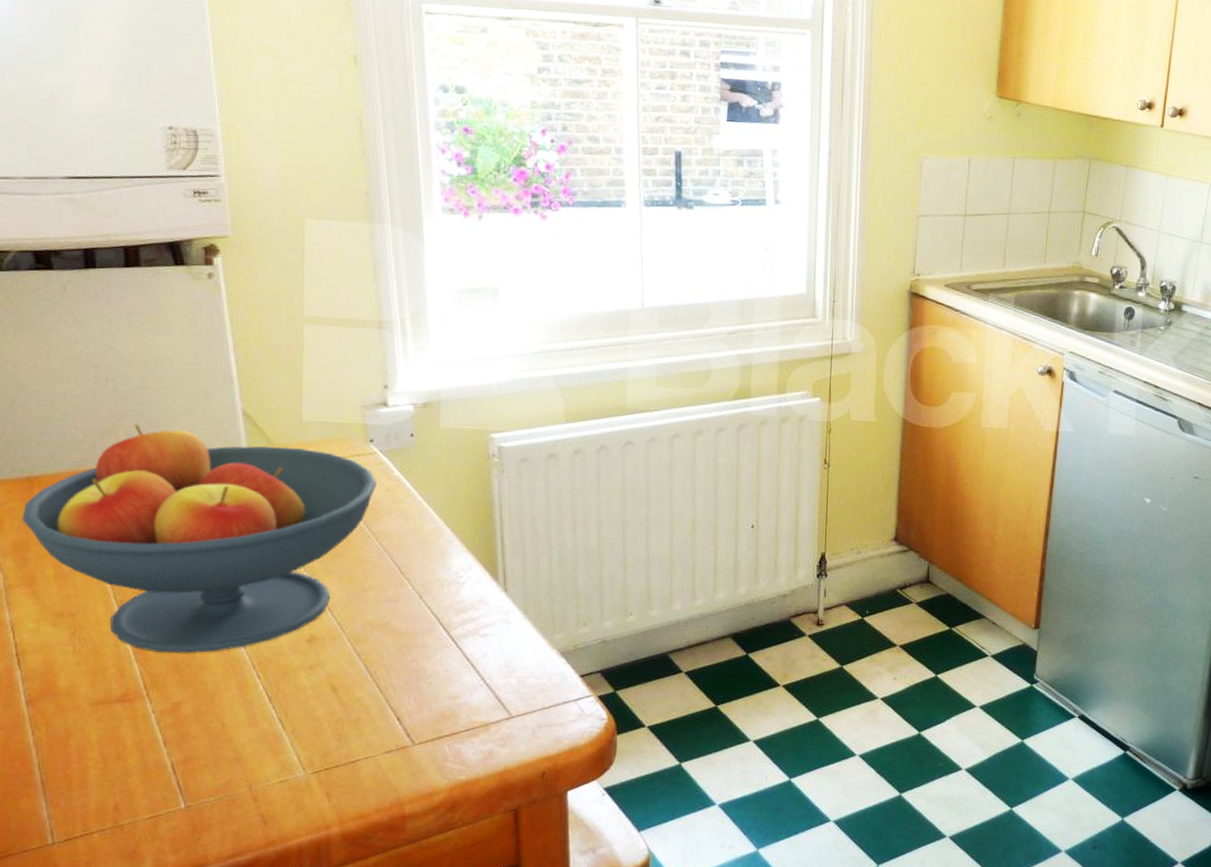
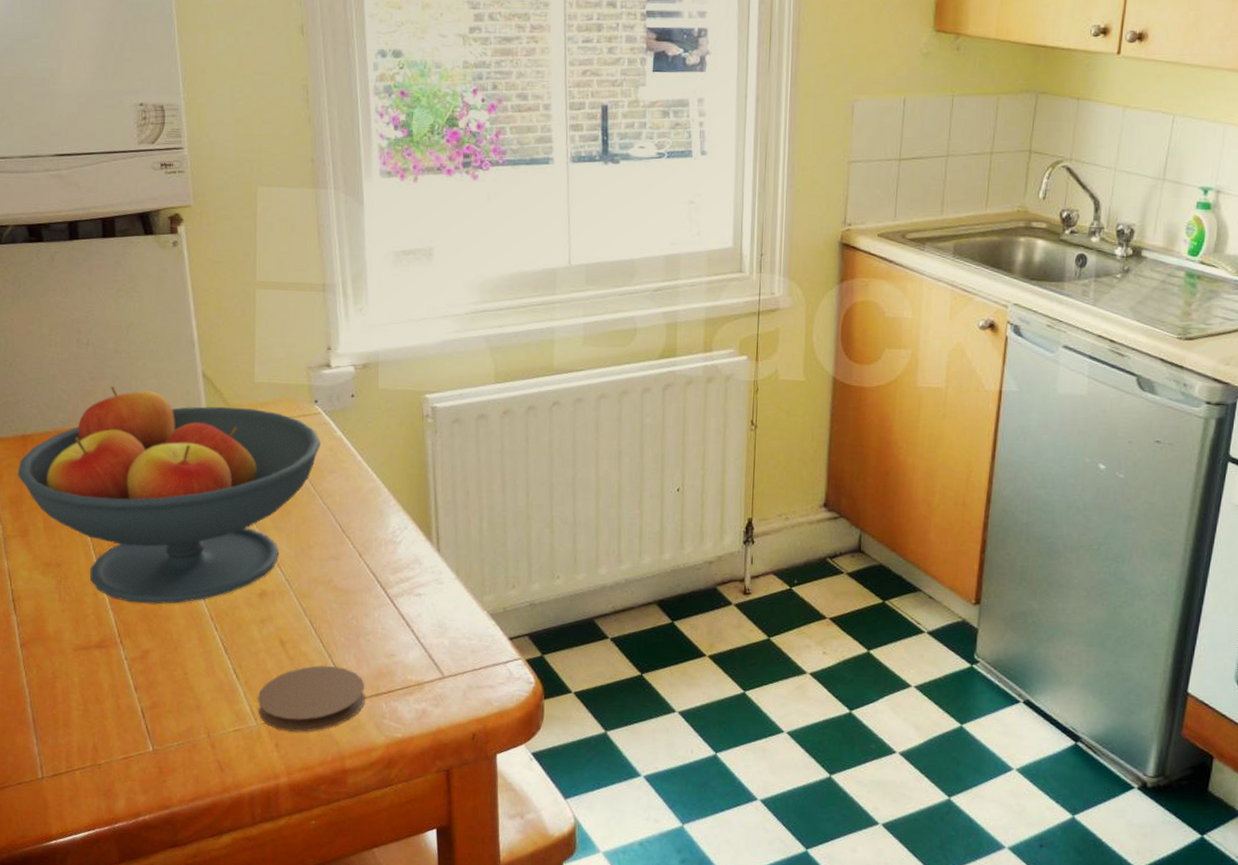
coaster: none [305,710,427,780] -> present [257,665,366,732]

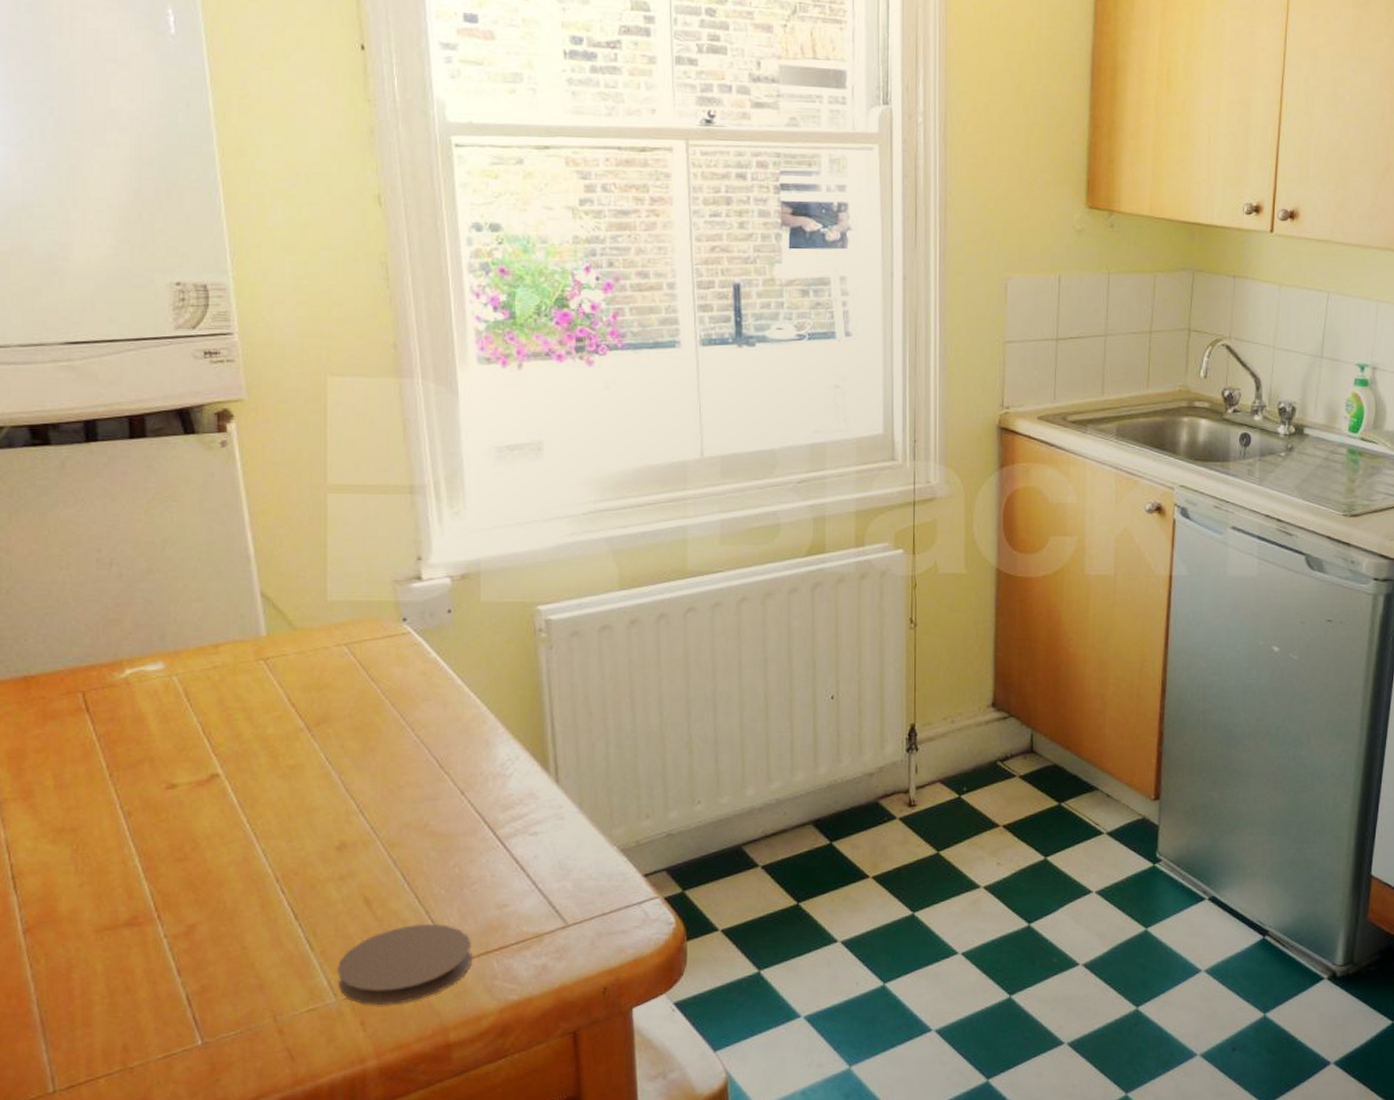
fruit bowl: present [17,386,322,604] -> none [17,613,412,869]

